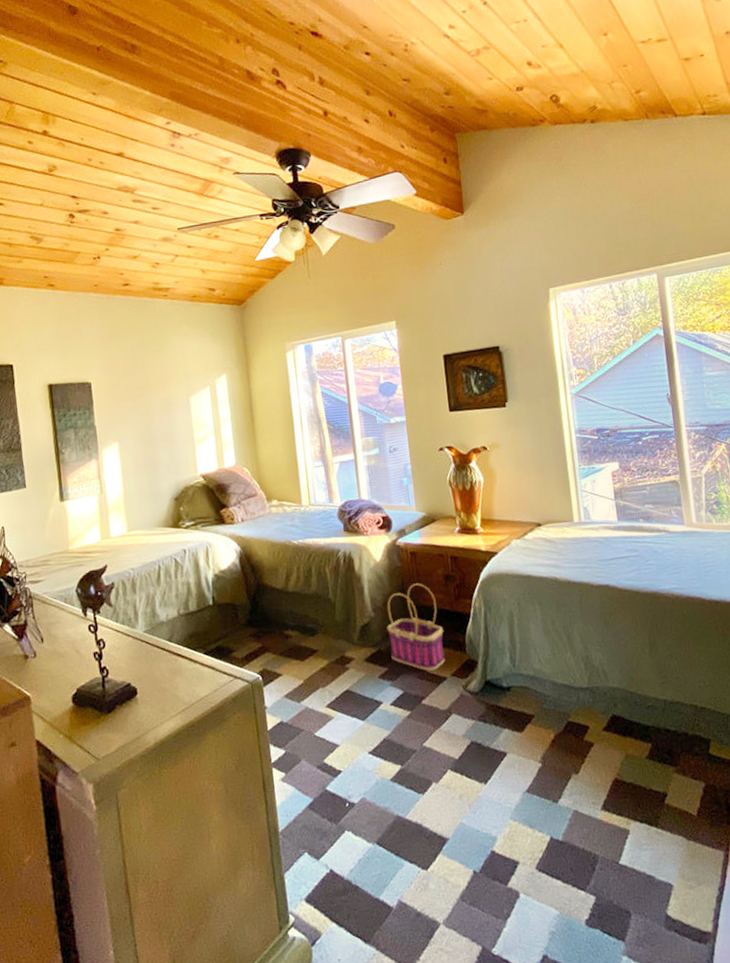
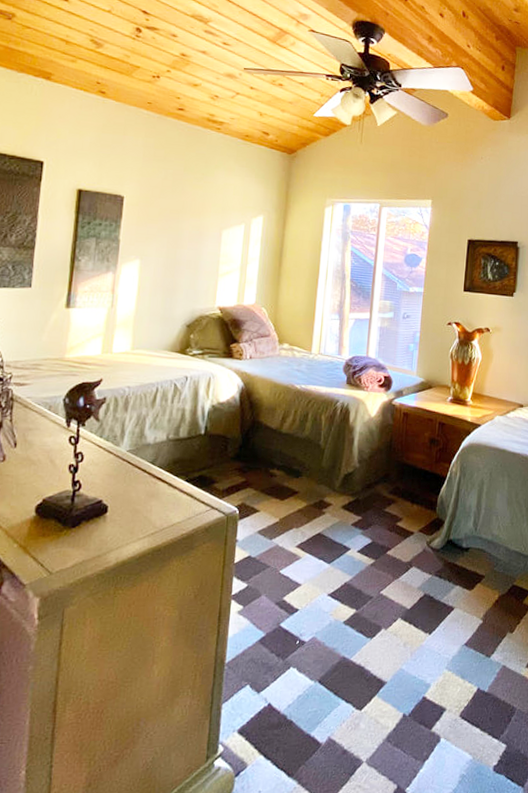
basket: present [386,583,446,671] -> none [367,442,419,525]

